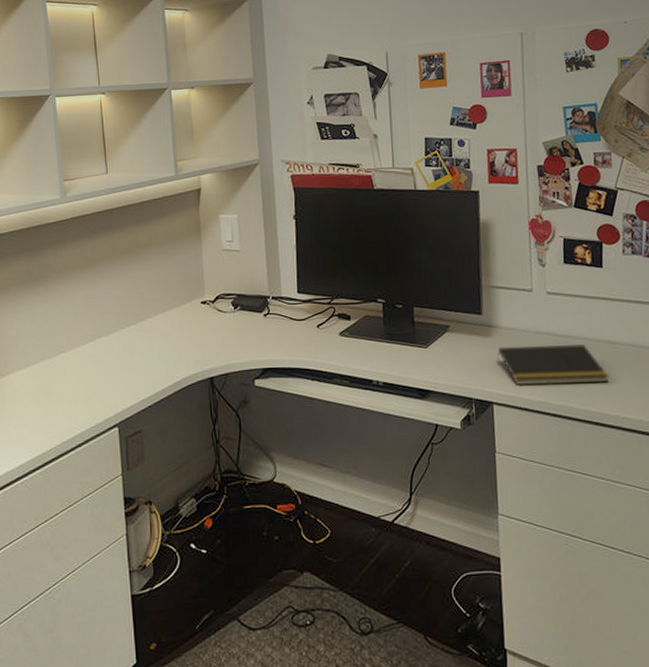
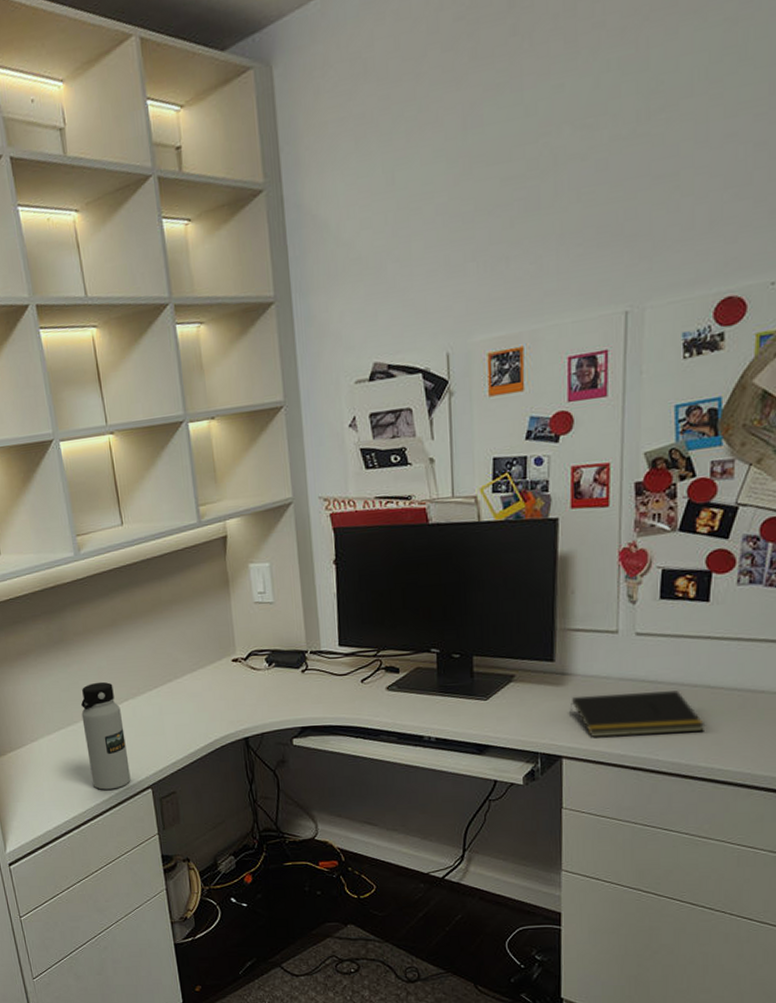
water bottle: none [54,318,99,428] -> present [80,681,131,790]

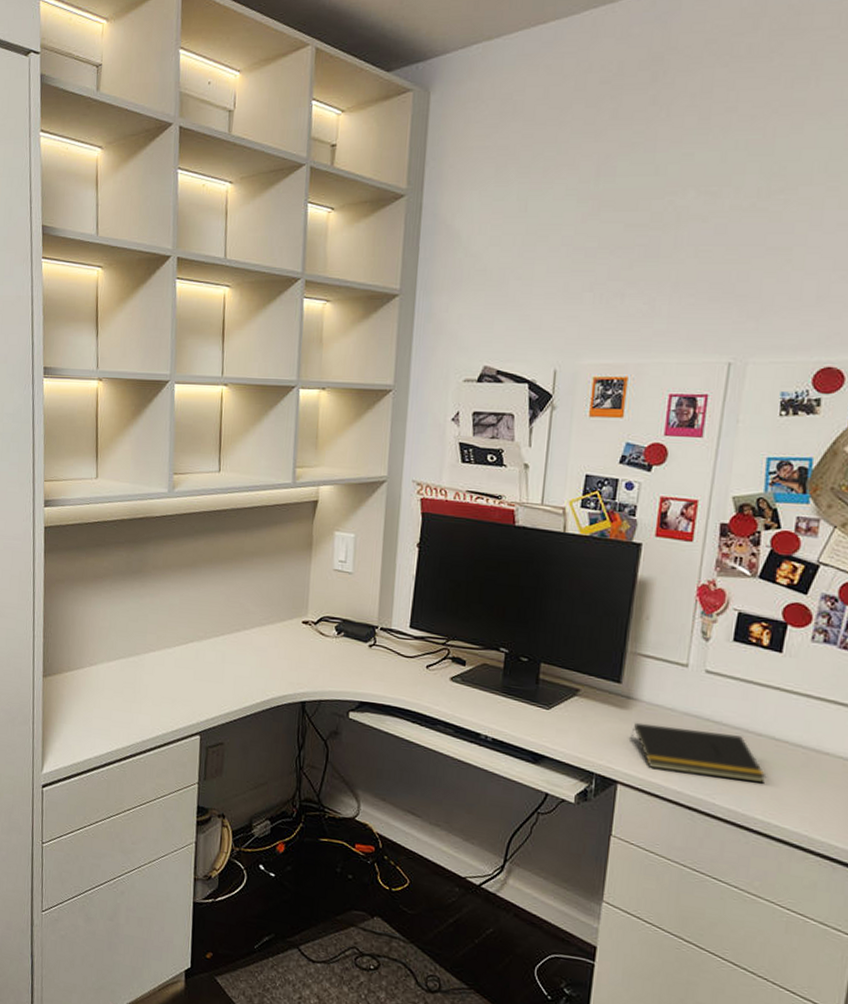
water bottle: present [80,681,131,790] -> none [142,618,184,729]

